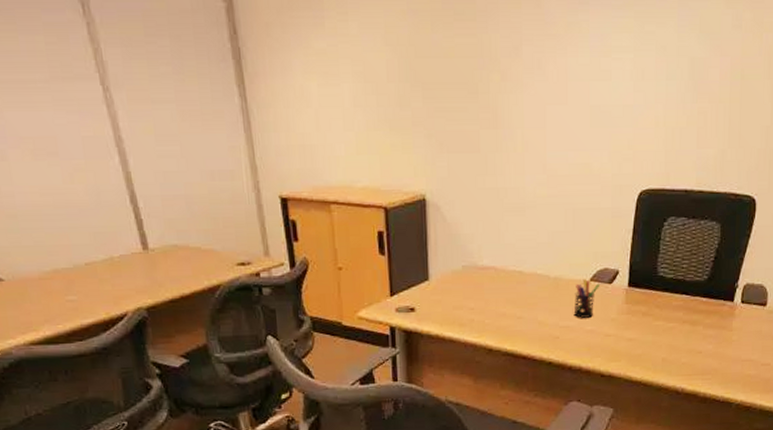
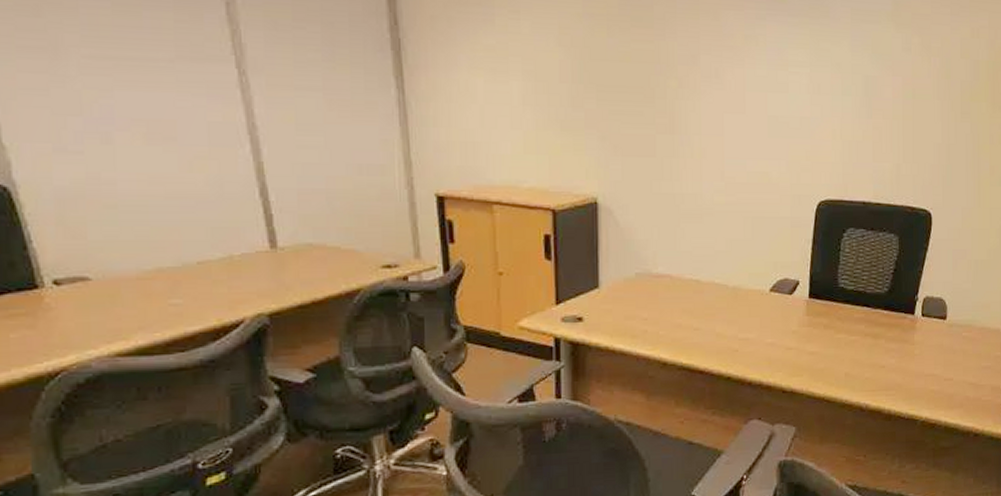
pen holder: present [573,279,601,318] -> none [753,289,781,330]

